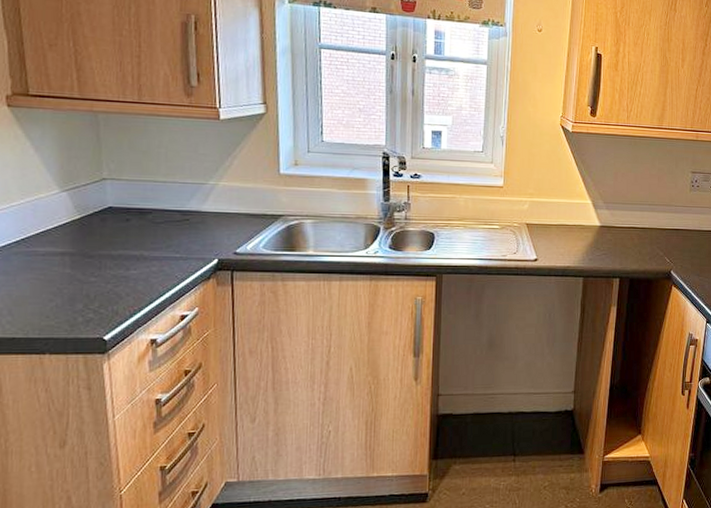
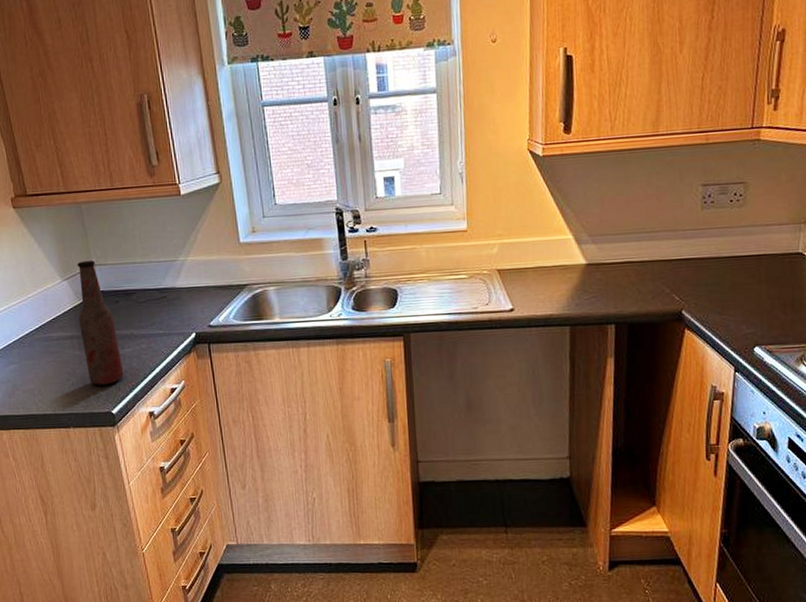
bottle: none [75,173,126,308] -> present [77,260,124,385]

